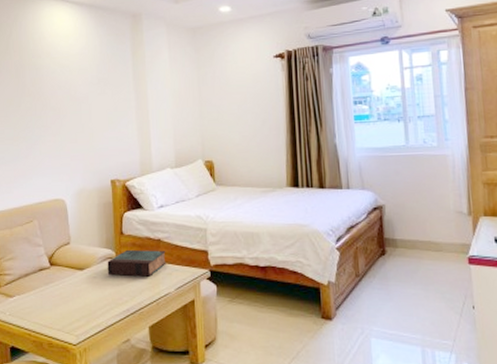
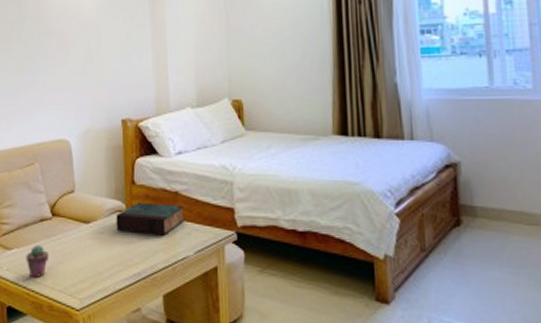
potted succulent: none [27,292,49,321] -> present [26,245,50,279]

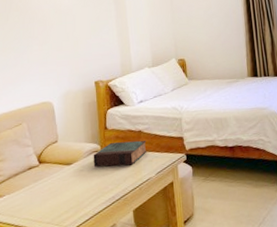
potted succulent: present [26,245,50,279] -> none [17,189,38,217]

